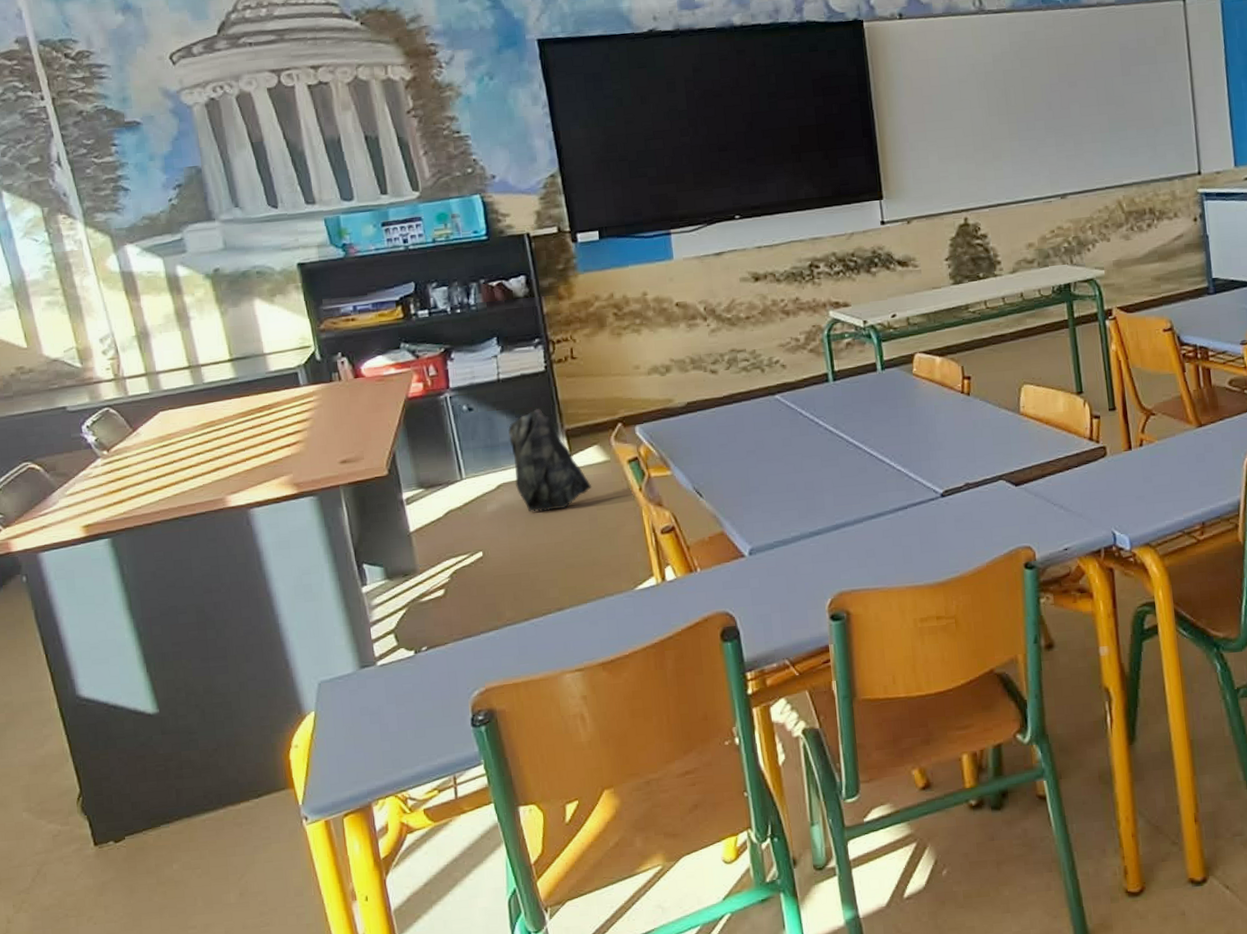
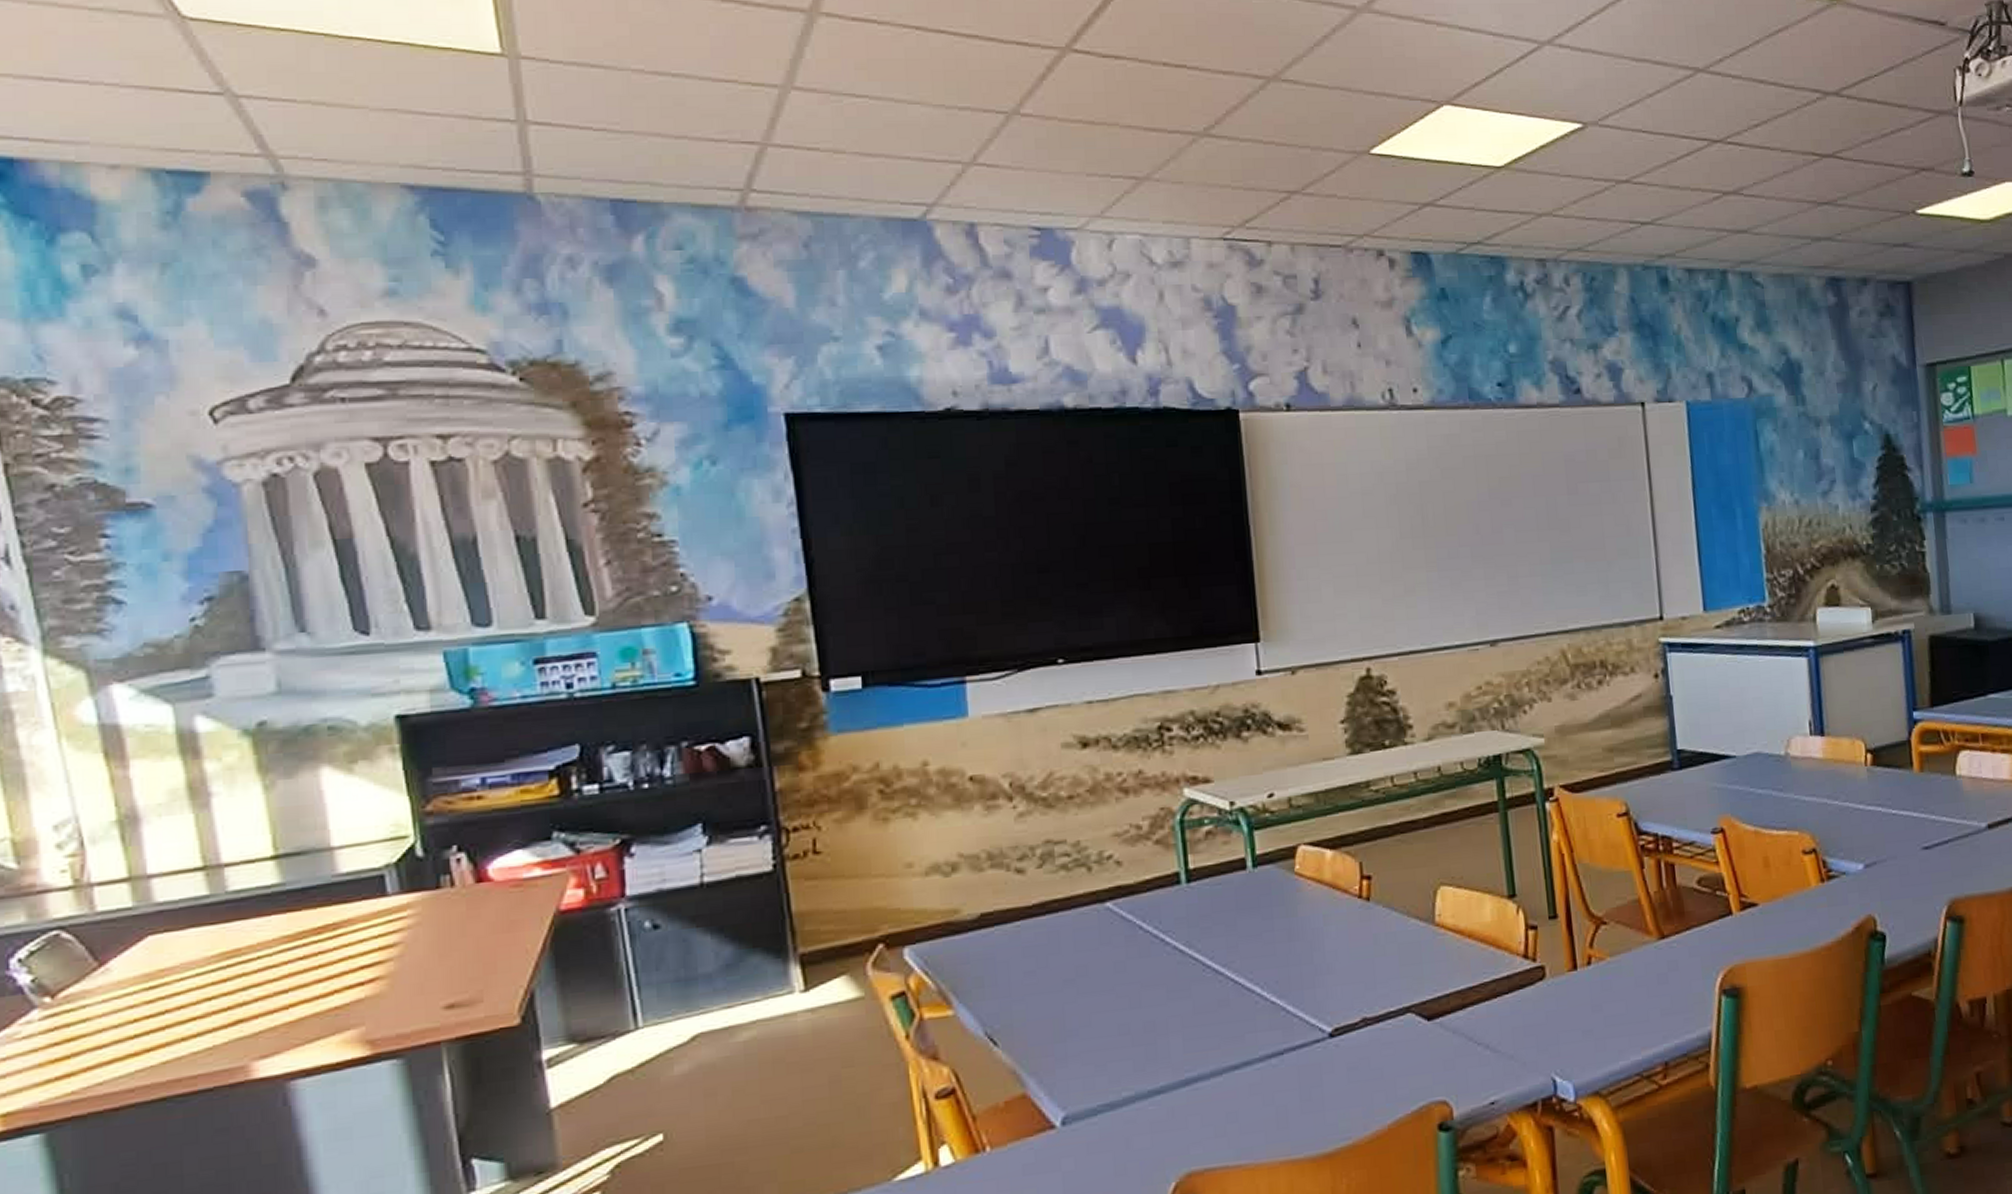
jacket: present [508,409,592,512] -> none [713,924,836,1074]

